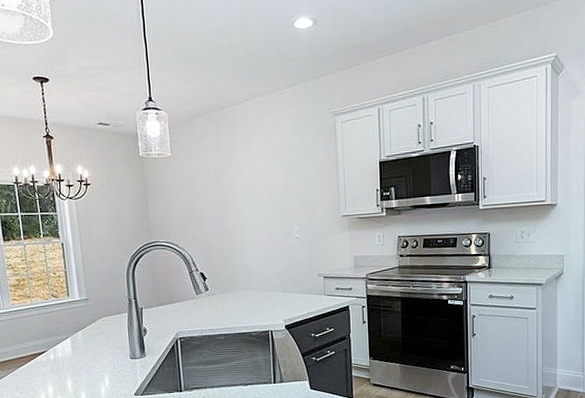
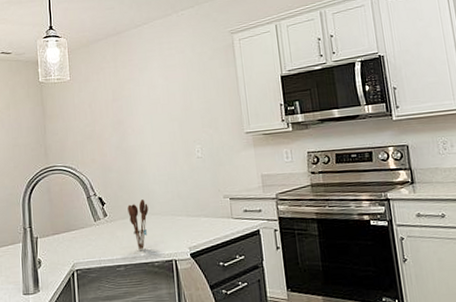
utensil holder: none [228,276,248,322] -> present [127,199,149,250]

